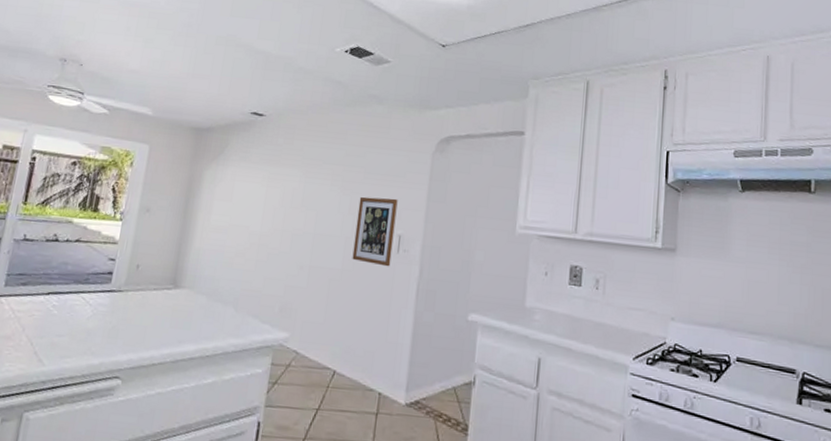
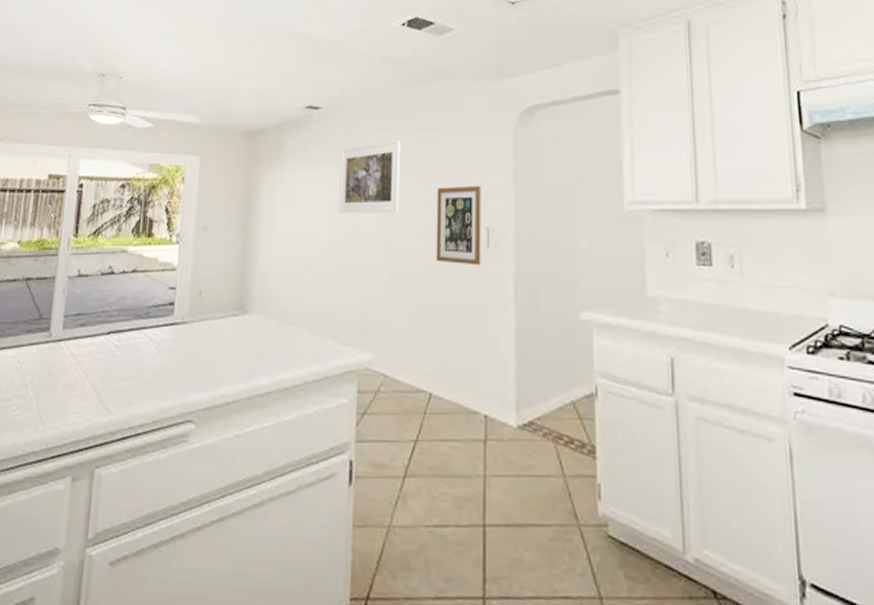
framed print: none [271,151,333,215] -> present [339,140,401,213]

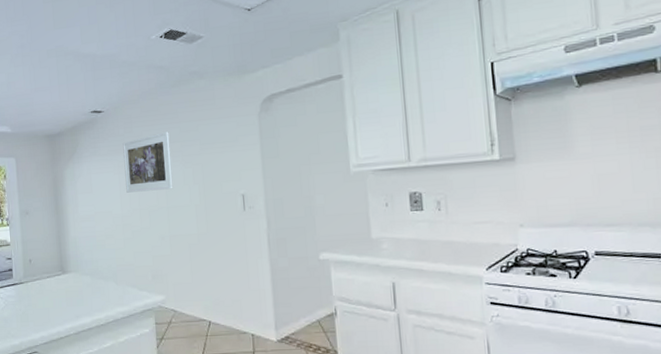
wall art: present [436,185,481,266] -> none [200,162,240,225]

